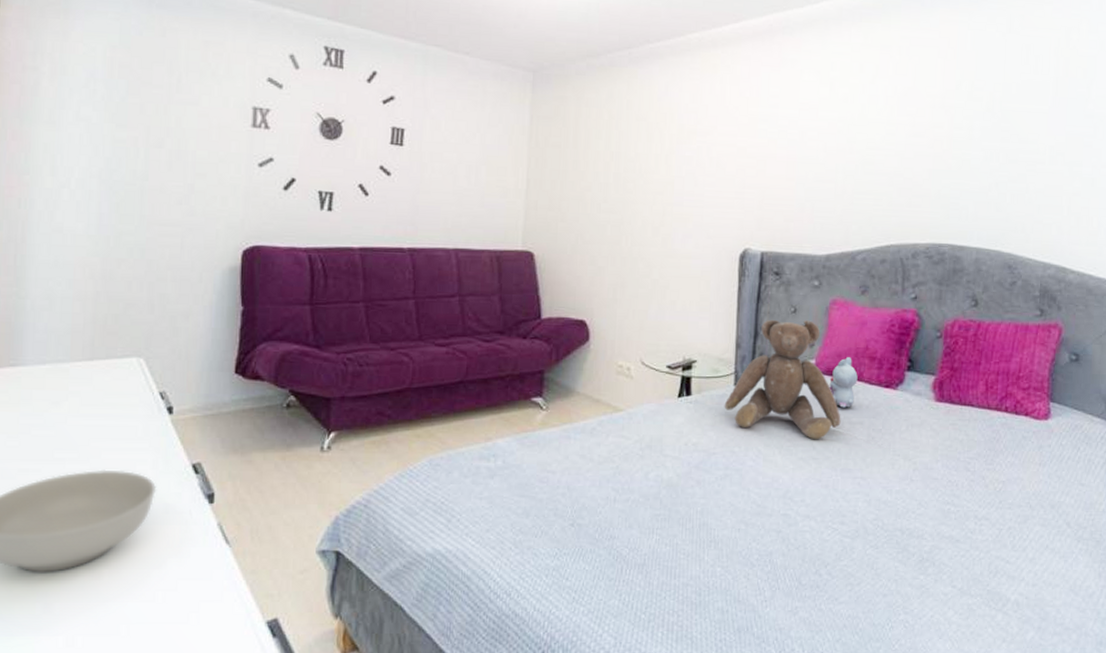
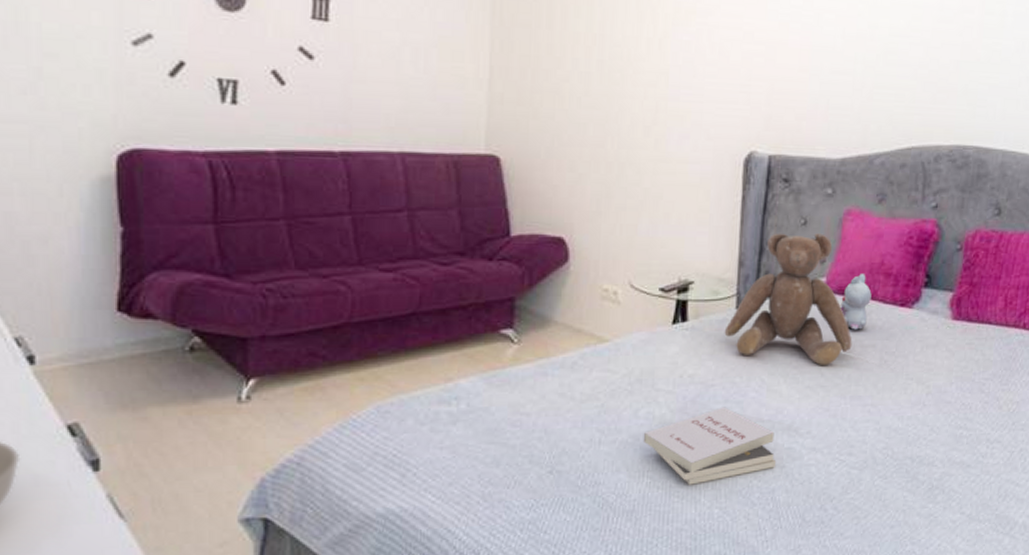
books: none [652,473,773,544] -> present [643,407,777,485]

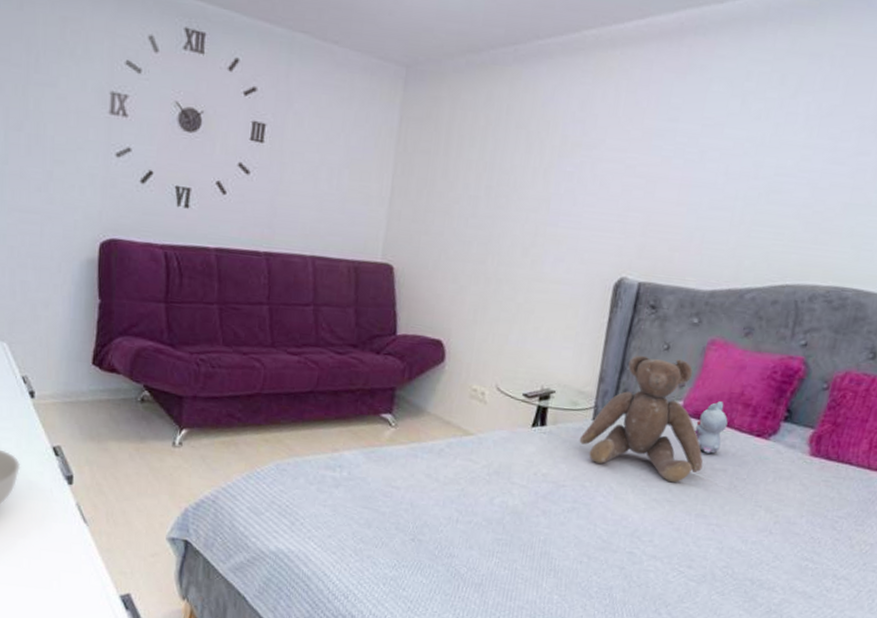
books: present [643,407,777,485] -> none [495,506,618,571]

